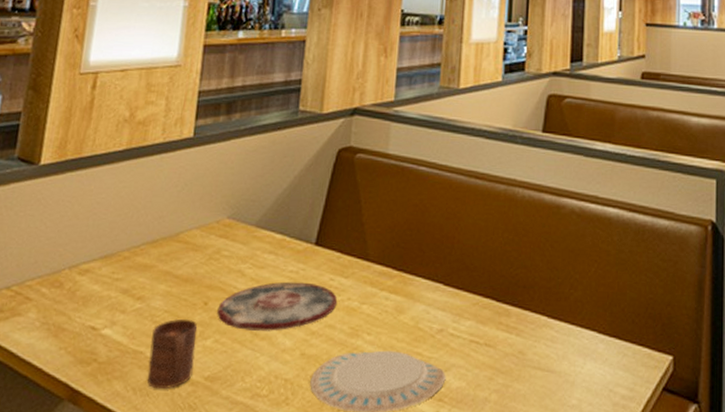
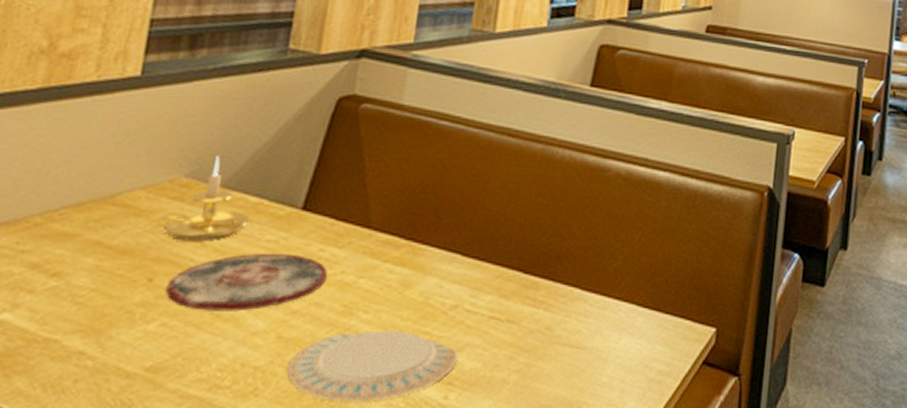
cup: present [147,318,198,389] -> none [62,298,138,383]
candle holder: none [210,200,276,272] -> present [159,155,250,241]

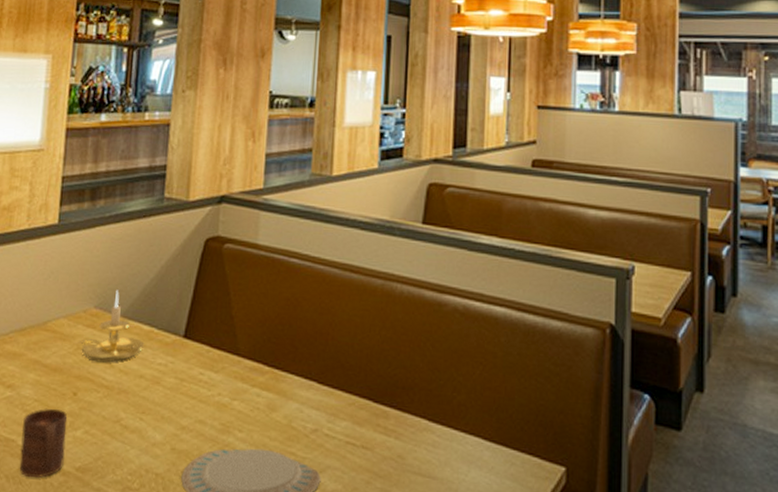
cup: none [62,298,138,383] -> present [19,408,68,478]
plate: present [165,253,328,311] -> none [86,374,208,425]

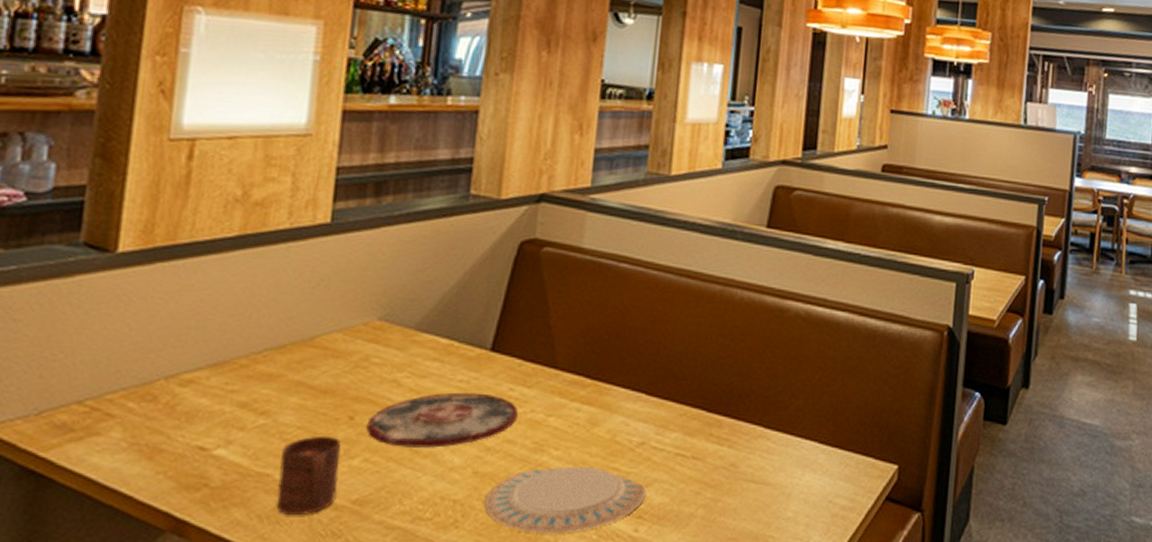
candle holder: present [78,290,144,363] -> none [356,299,442,381]
plate: none [86,374,208,425] -> present [366,392,519,448]

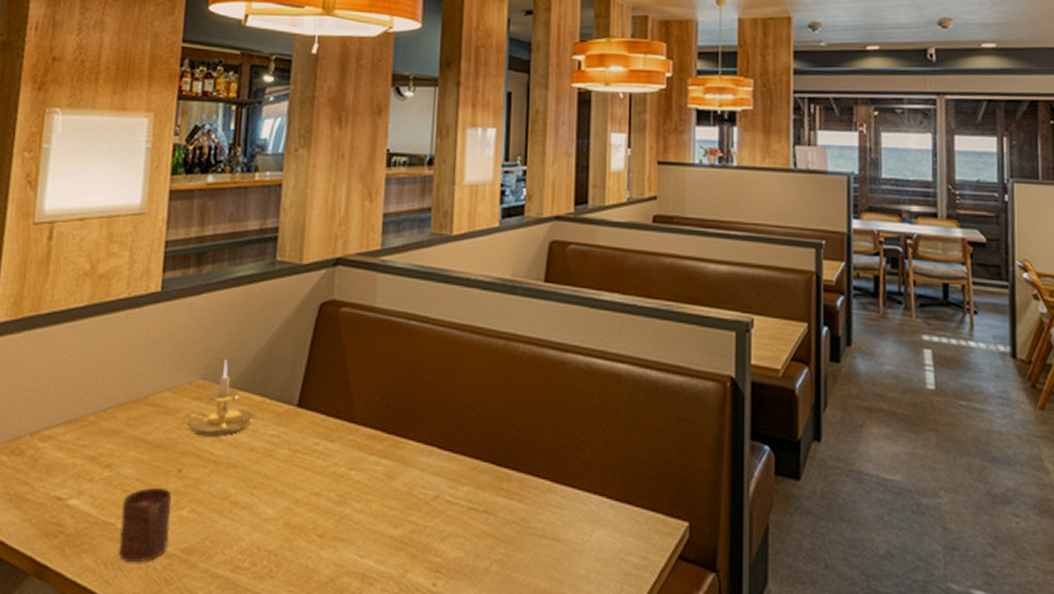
candle holder: none [356,299,442,381] -> present [183,359,255,436]
plate: present [366,392,519,448] -> none [192,446,323,500]
plate: present [484,466,647,534] -> none [295,519,443,586]

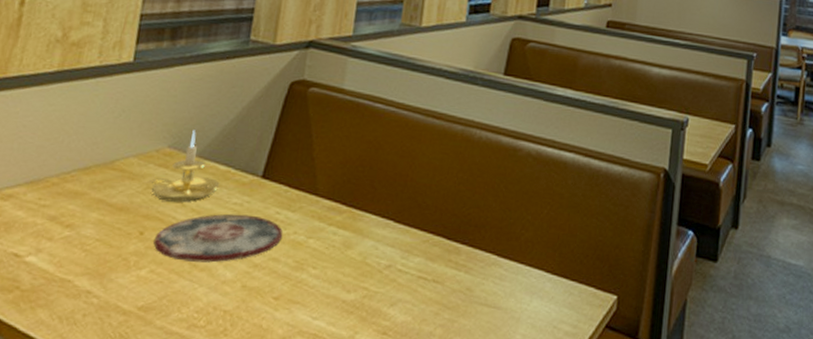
cup: present [118,487,172,562] -> none [74,247,132,318]
plate: none [192,446,323,500] -> present [153,213,283,263]

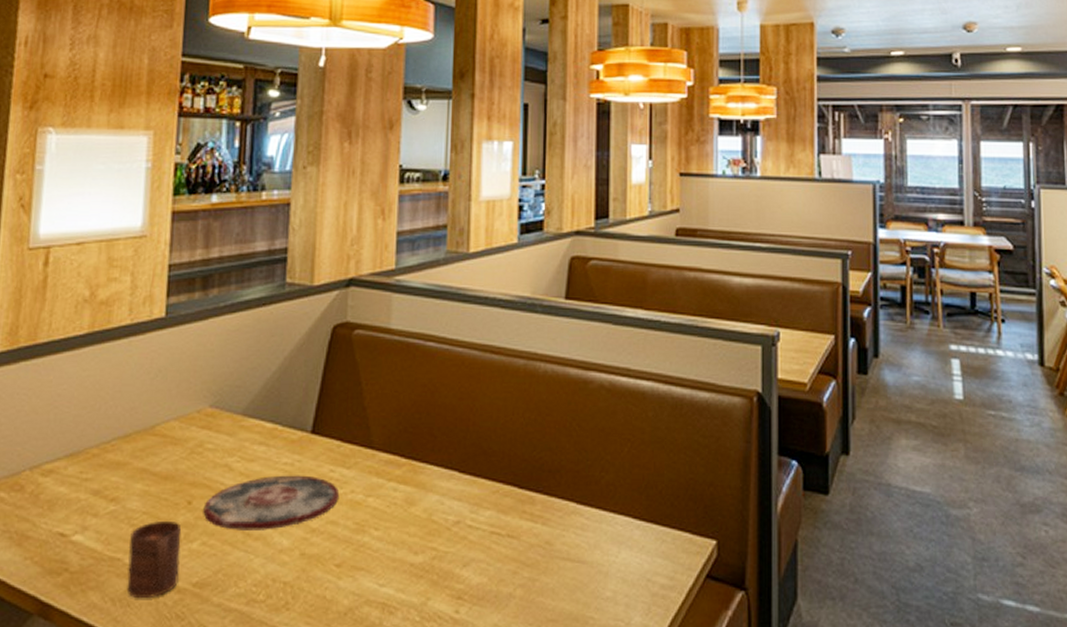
cup: none [74,247,132,318] -> present [127,520,182,598]
candle holder: present [148,130,220,202] -> none [191,386,267,466]

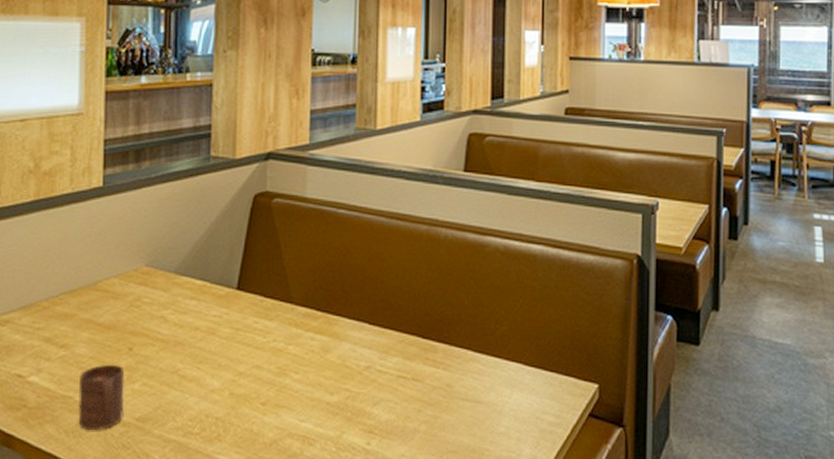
plate: present [203,475,340,530] -> none [143,326,263,373]

